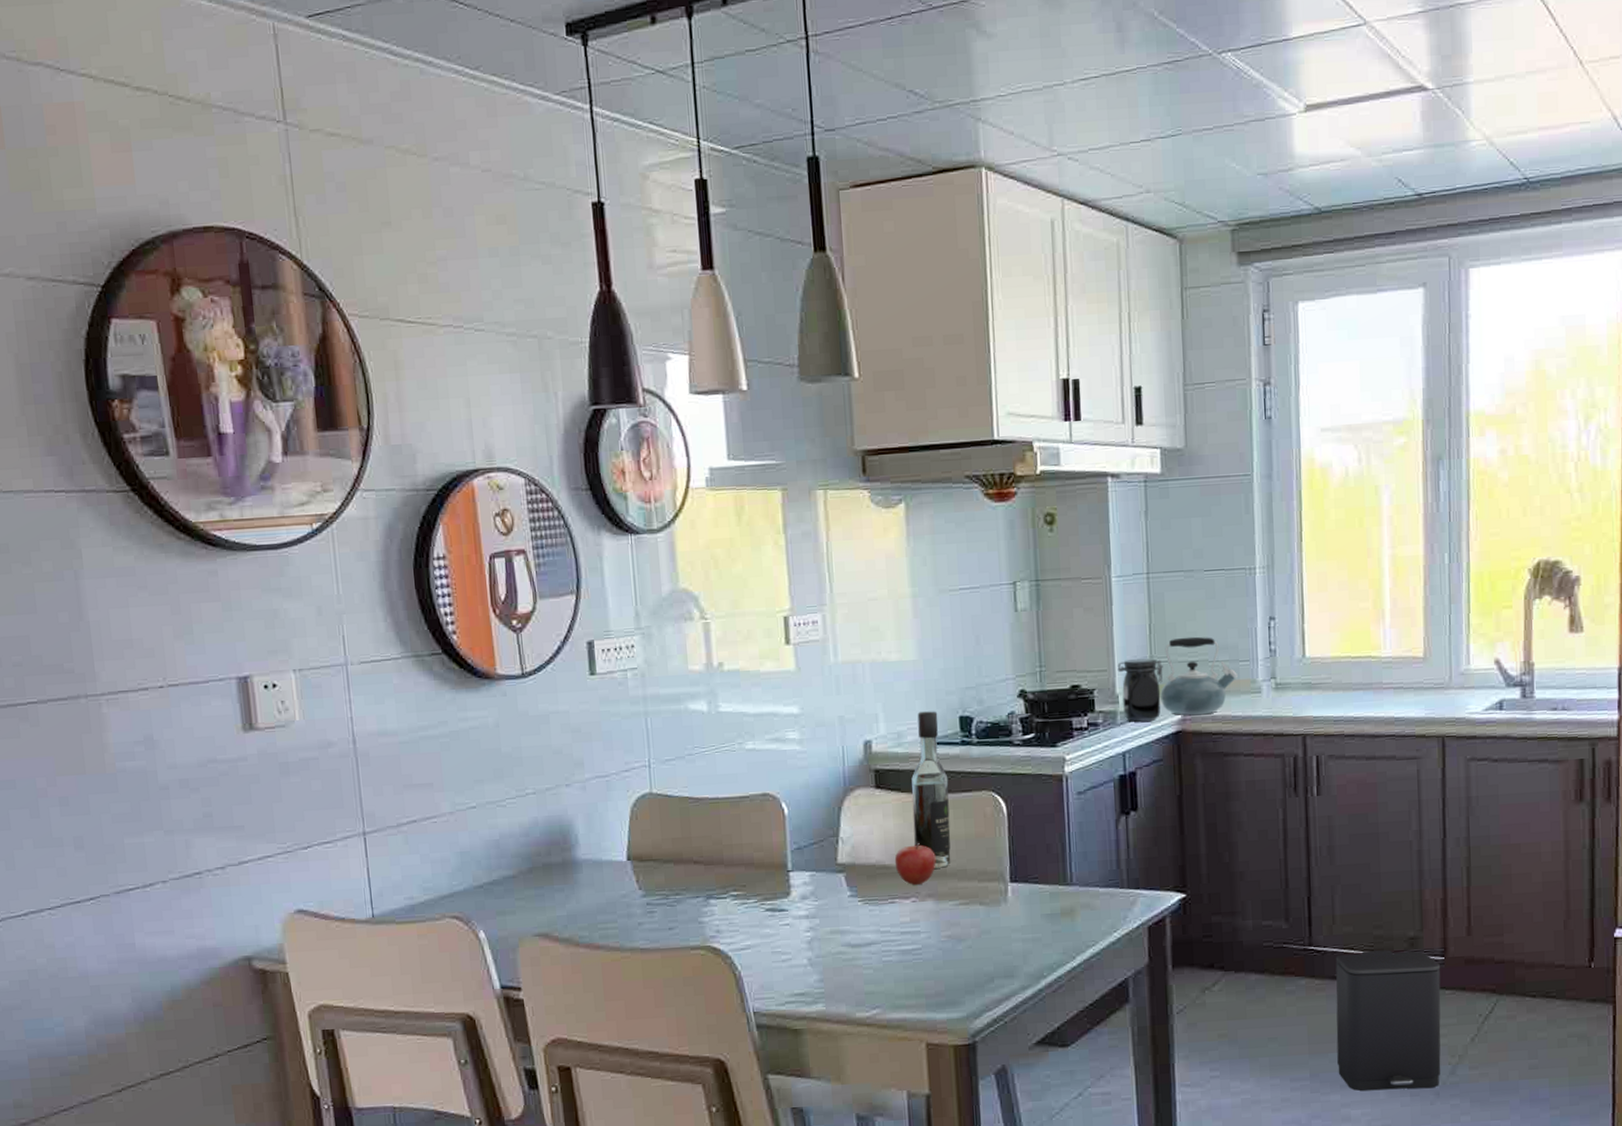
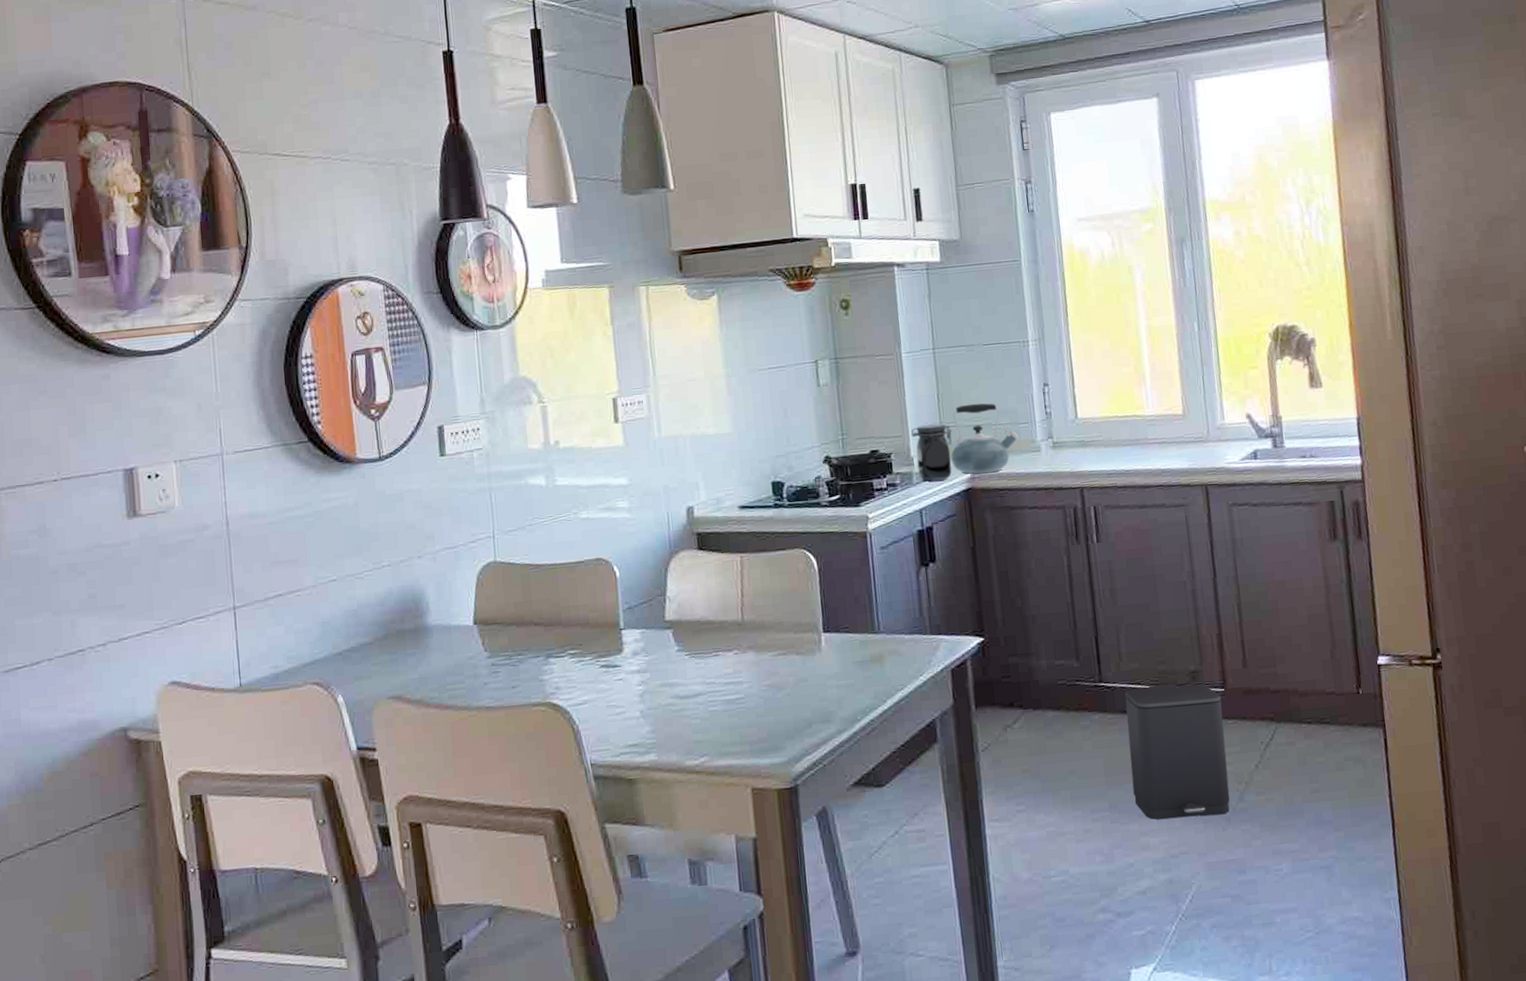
fruit: present [894,842,936,885] -> none [717,598,755,638]
bottle: present [911,711,951,869] -> none [730,478,769,622]

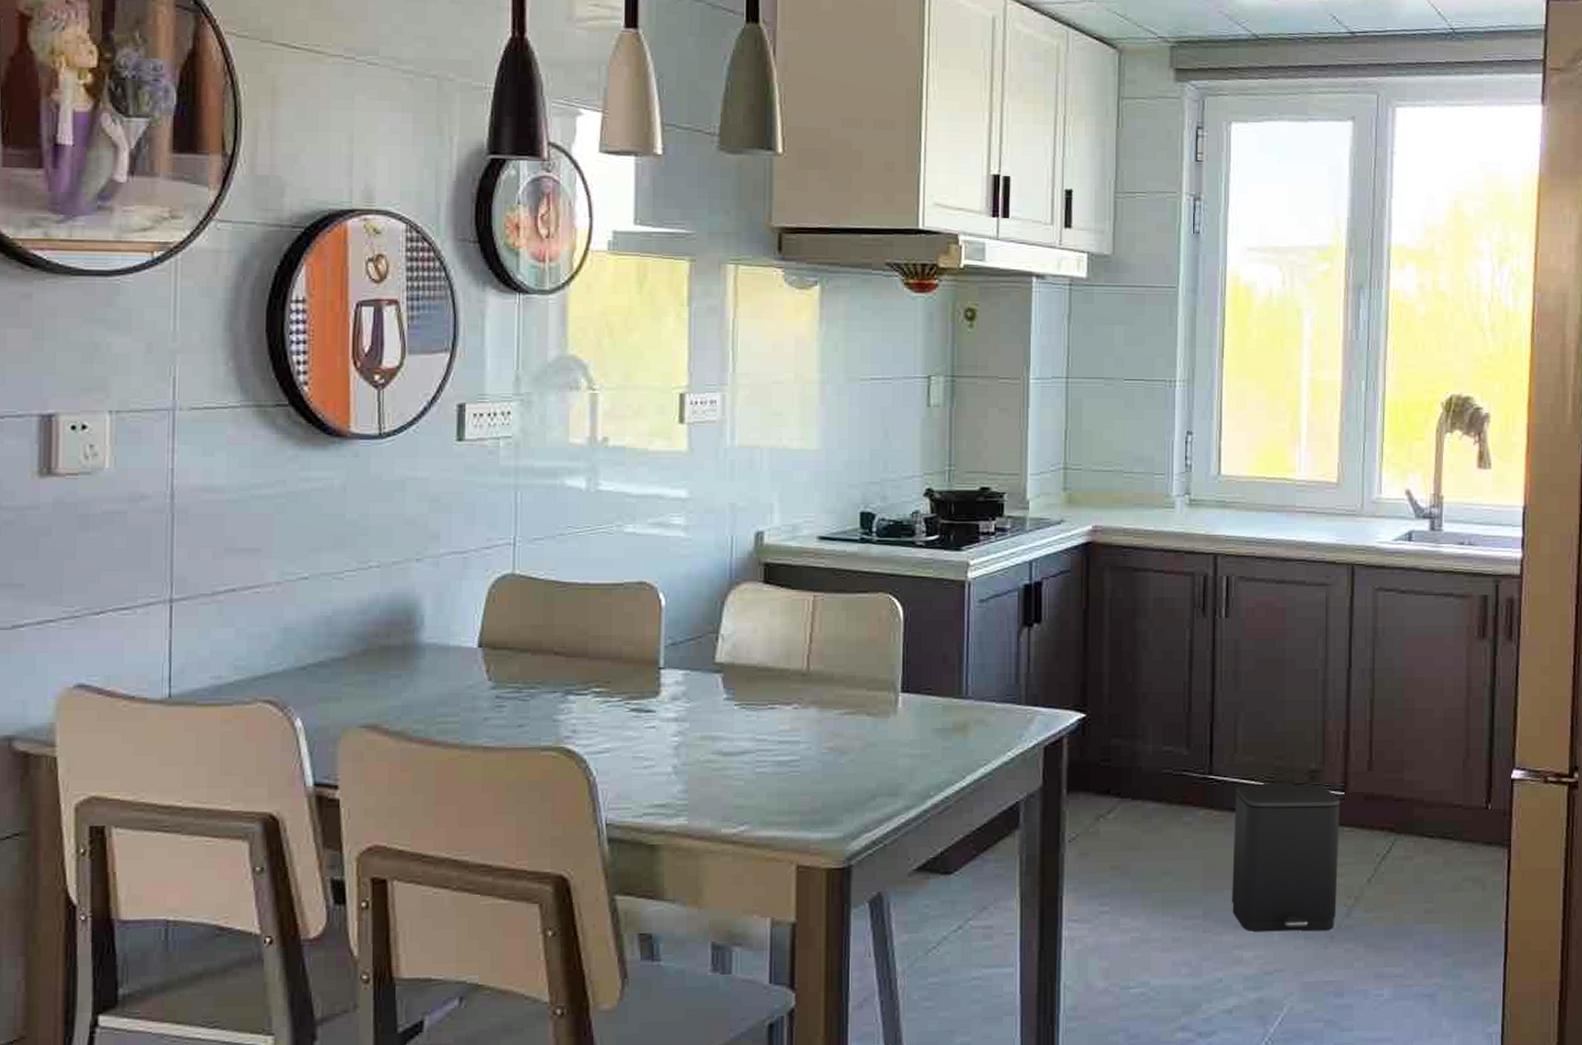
jar: present [910,424,952,482] -> none [1029,464,1077,530]
kettle: present [951,403,1020,474] -> none [1072,445,1153,527]

